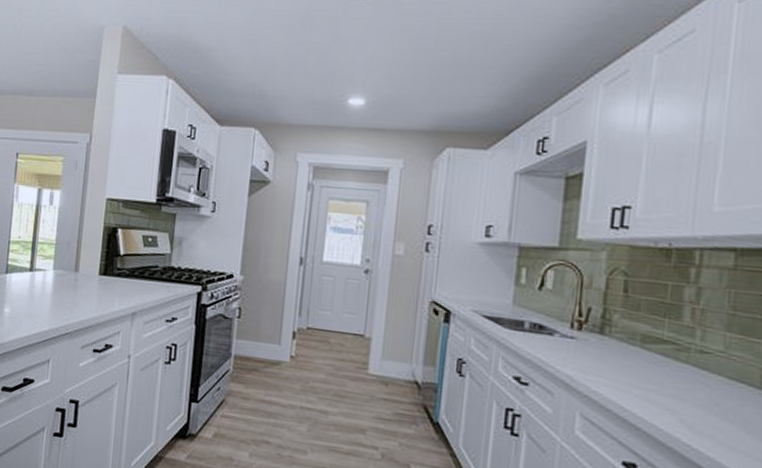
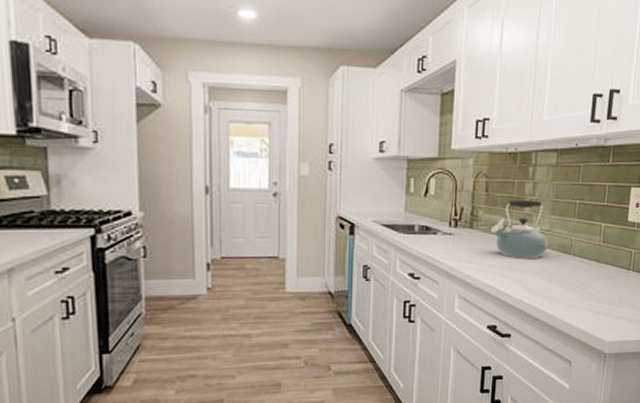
kettle: none [630,306,721,386] -> present [490,200,548,258]

